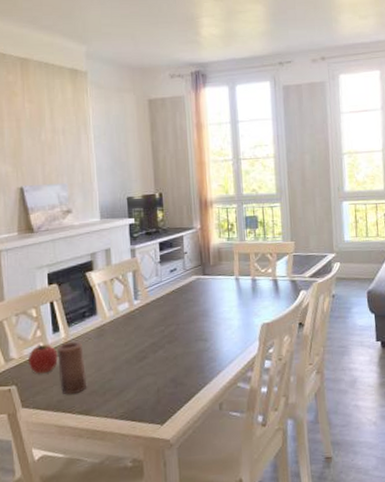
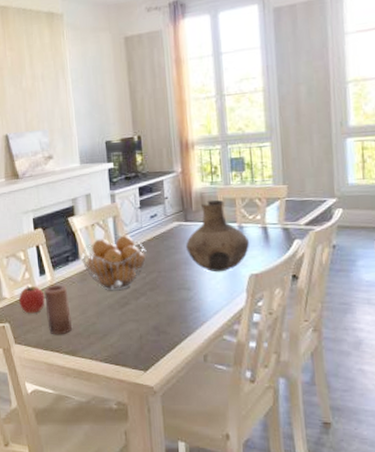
fruit basket: none [99,289,166,346] -> present [81,235,147,291]
vase: none [204,254,262,323] -> present [186,199,250,273]

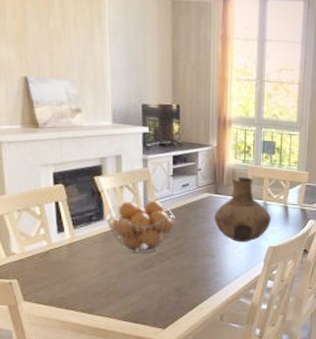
apple: present [19,285,45,314] -> none [31,242,62,271]
candle: present [44,284,72,335] -> none [62,243,90,294]

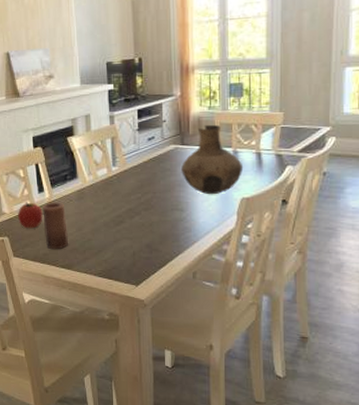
apple: none [31,242,62,271] -> present [18,202,43,229]
candle: none [62,243,90,294] -> present [42,202,68,250]
fruit basket: present [106,200,175,253] -> none [79,156,143,210]

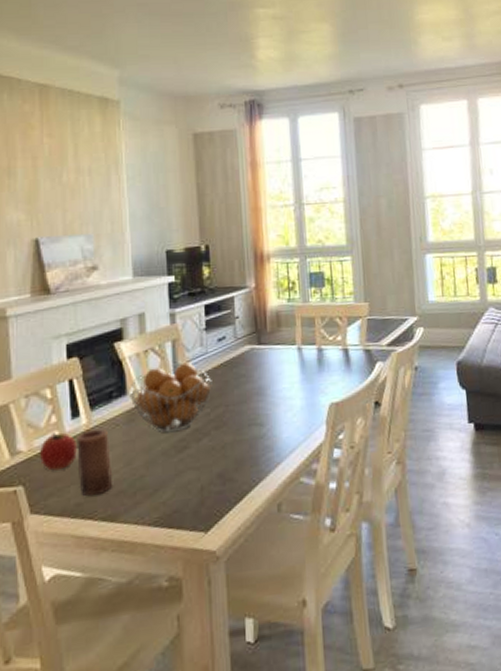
fruit basket: none [79,156,143,210] -> present [129,362,212,433]
vase: present [181,124,244,195] -> none [259,318,330,403]

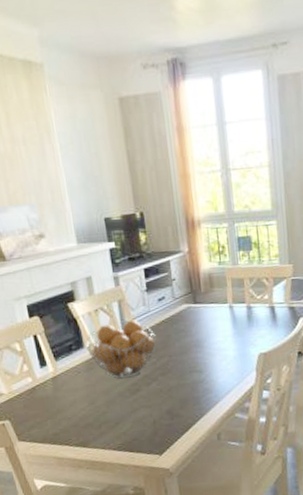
apple: present [40,432,77,471] -> none [18,378,49,409]
candle: present [77,429,112,497] -> none [47,375,81,428]

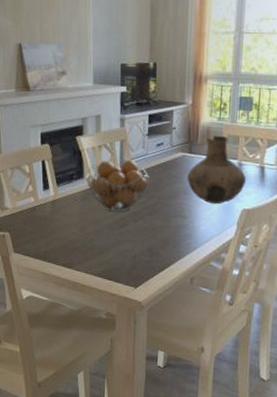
vase: none [196,280,259,354] -> present [187,135,247,205]

